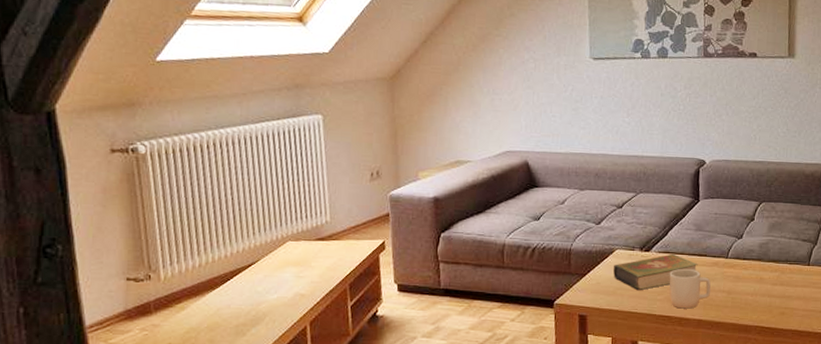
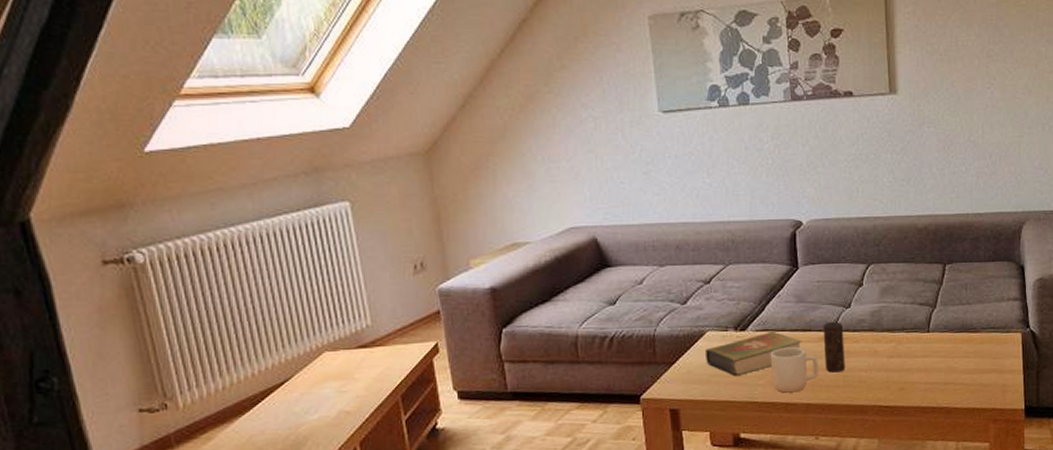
candle: none [716,249,735,294] -> present [823,321,845,373]

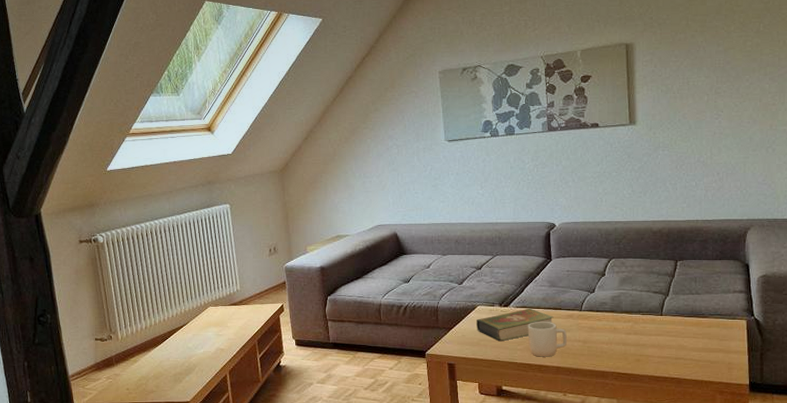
candle: present [823,321,845,373] -> none [571,303,590,344]

